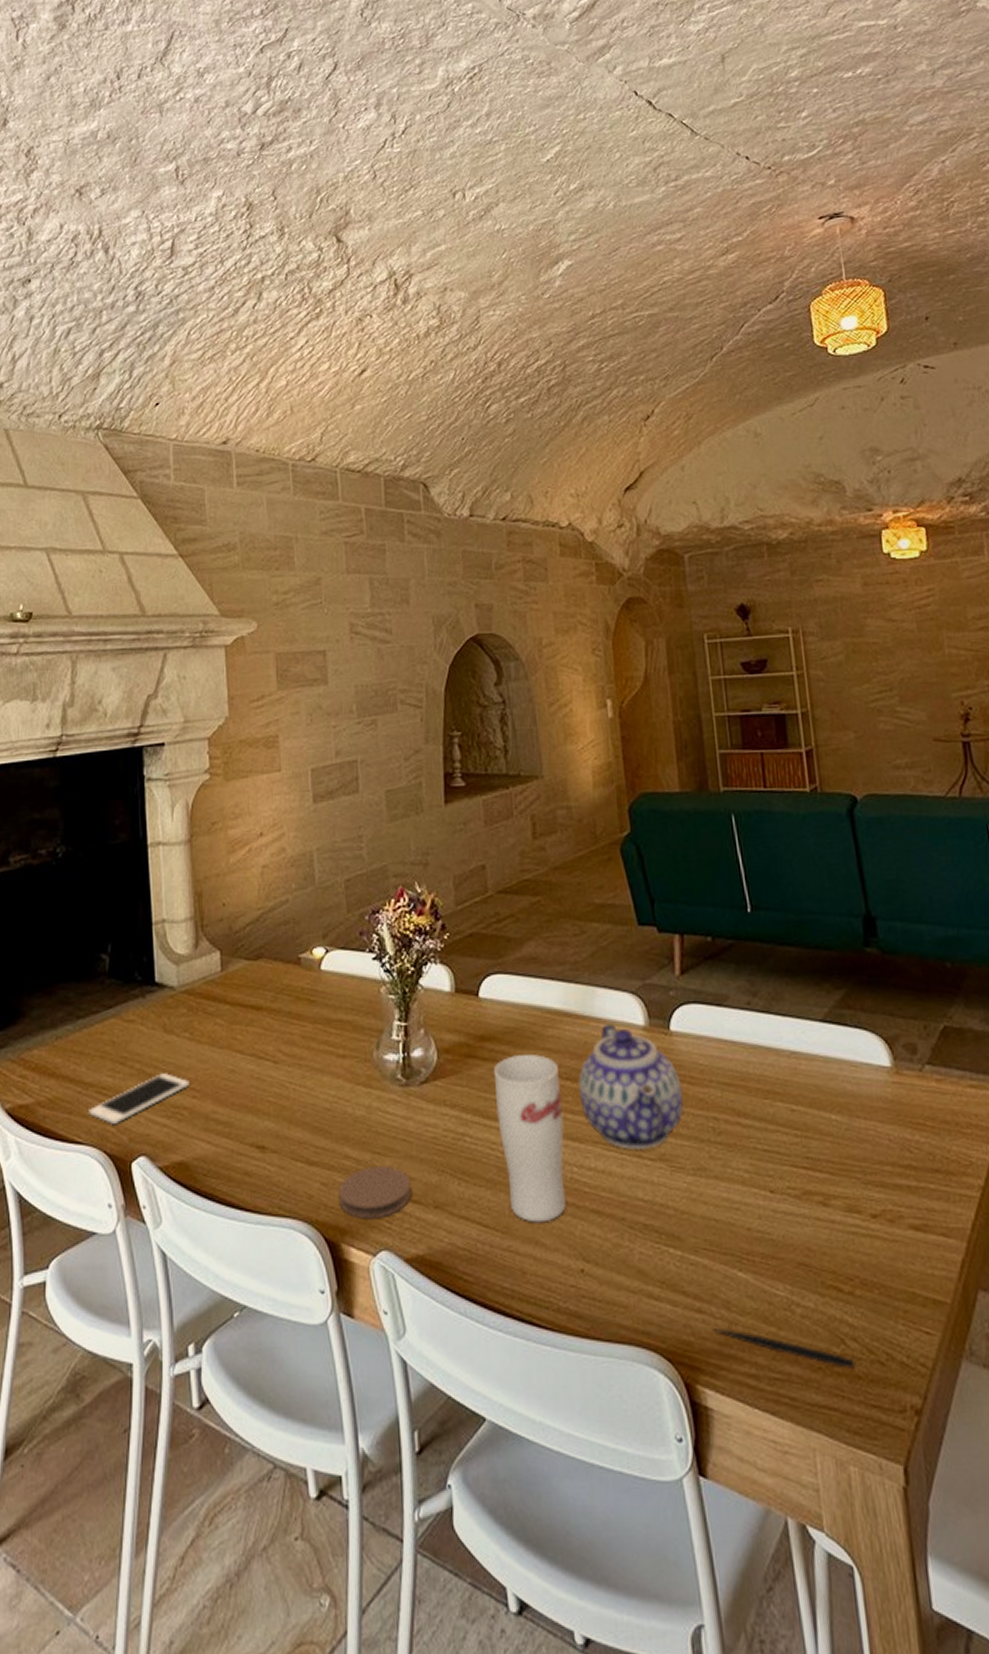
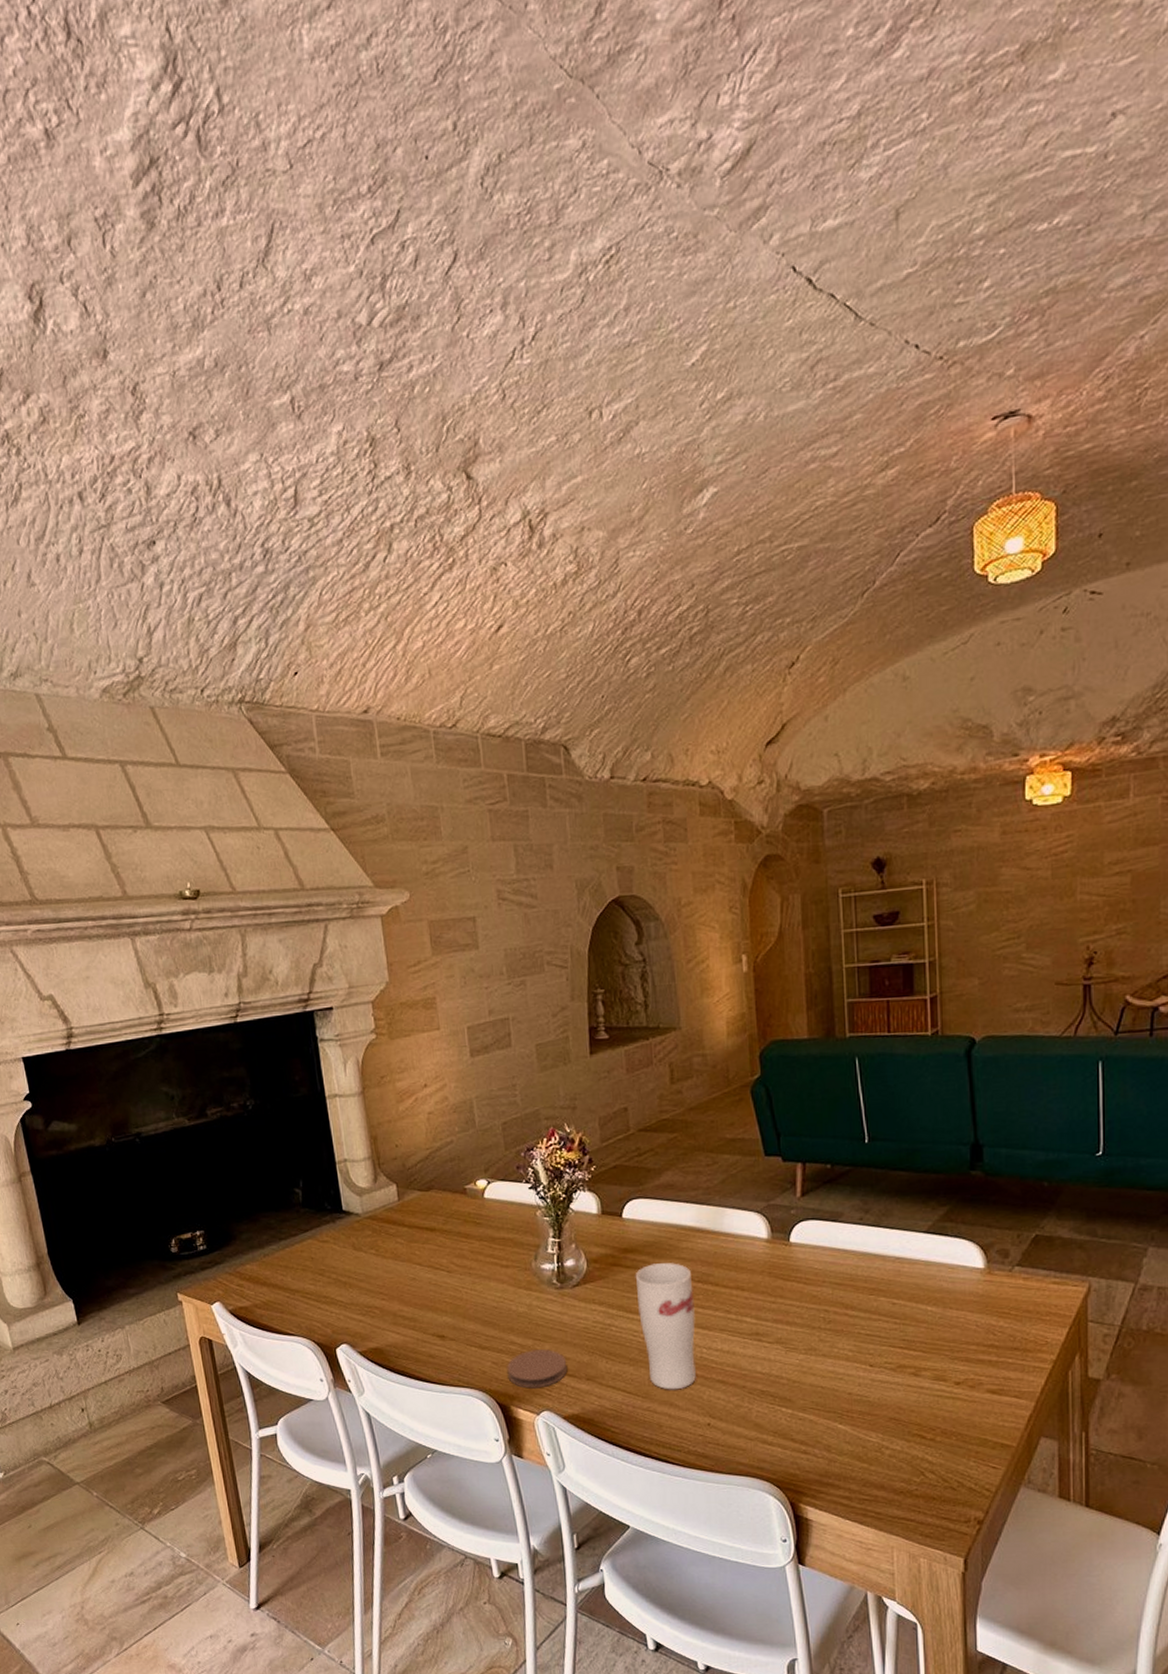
cell phone: present [89,1073,189,1124] -> none [297,1281,378,1320]
teapot: present [578,1023,683,1151] -> none [708,1237,799,1336]
pen: present [713,1327,856,1369] -> none [815,1464,931,1492]

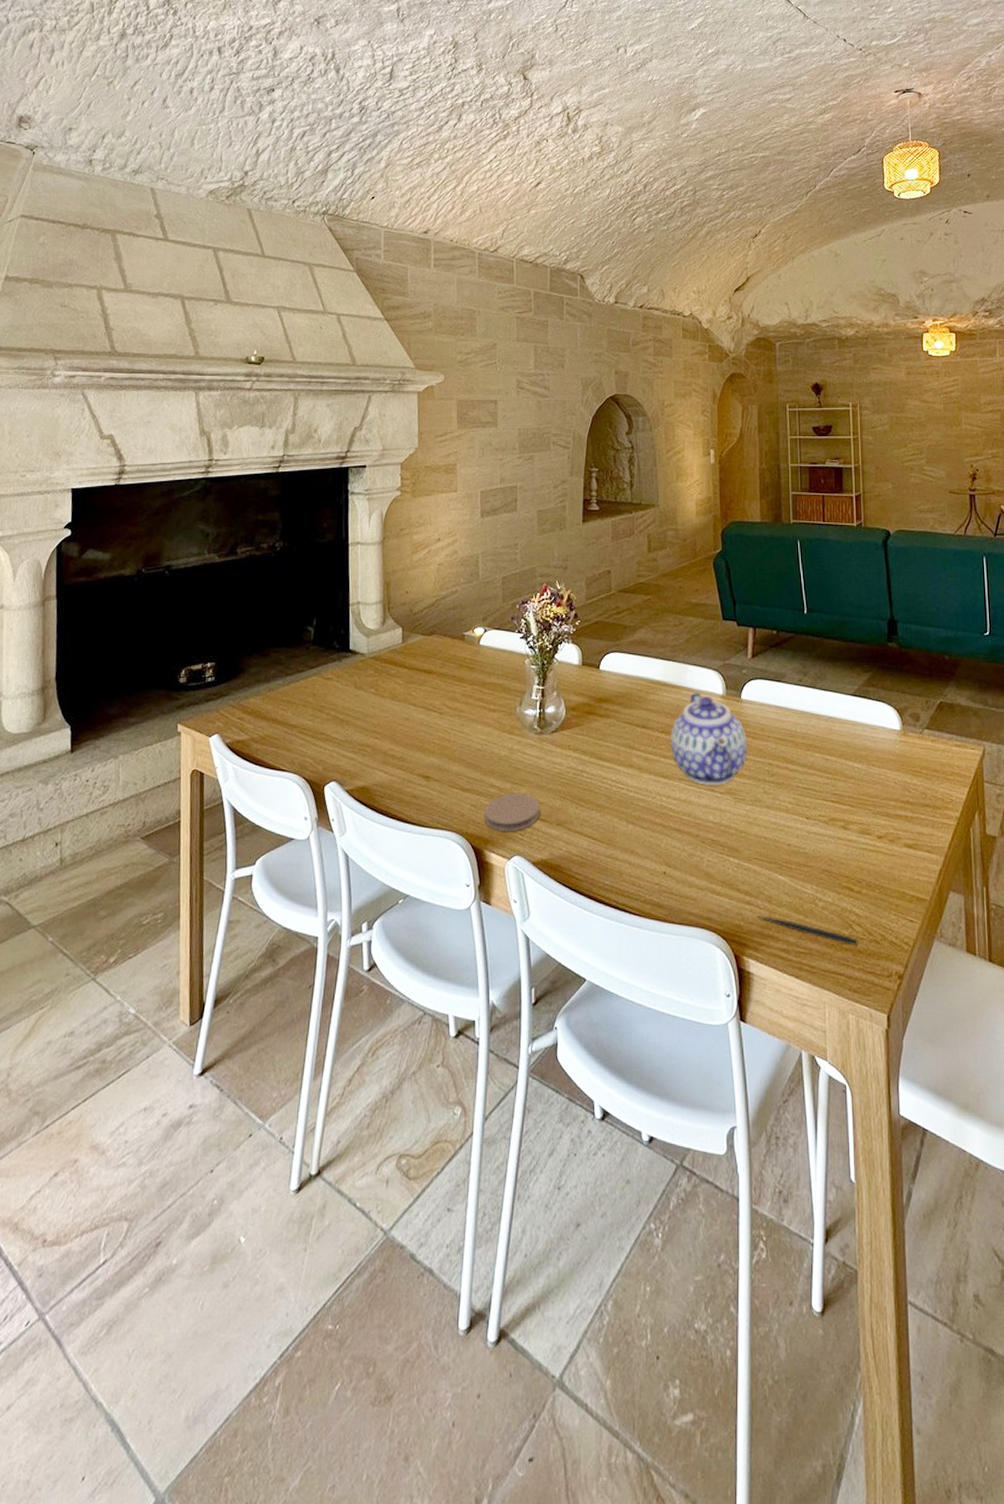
cup: present [635,1263,696,1390] -> none [607,713,658,837]
teapot: none [708,1237,799,1336] -> present [671,692,747,786]
pen: none [815,1464,931,1492] -> present [757,915,858,946]

